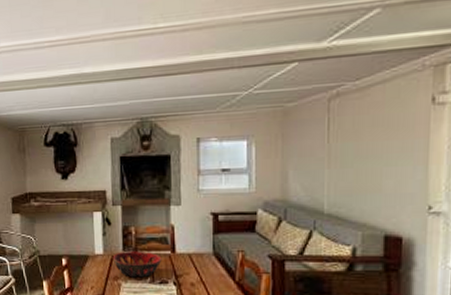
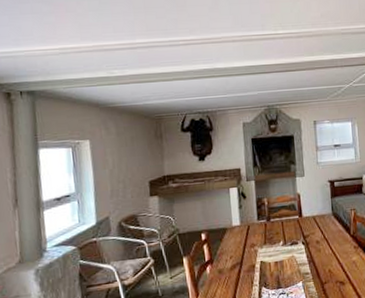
decorative bowl: present [112,250,162,278] -> none [248,218,292,243]

